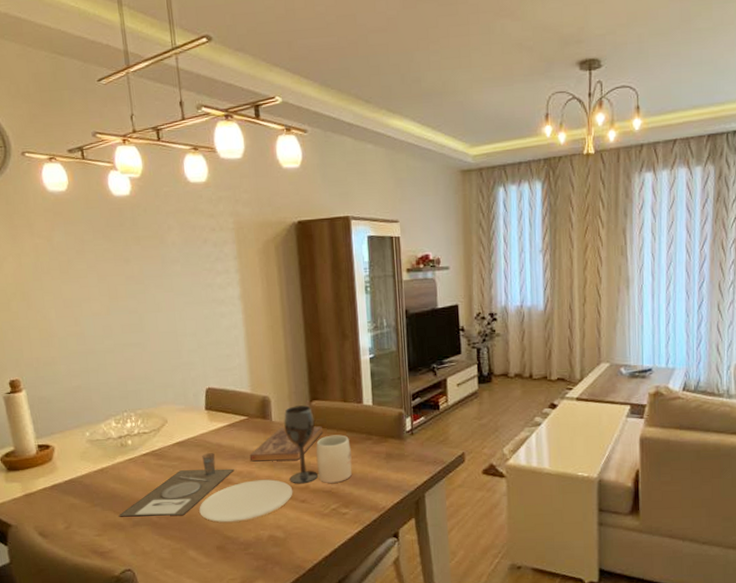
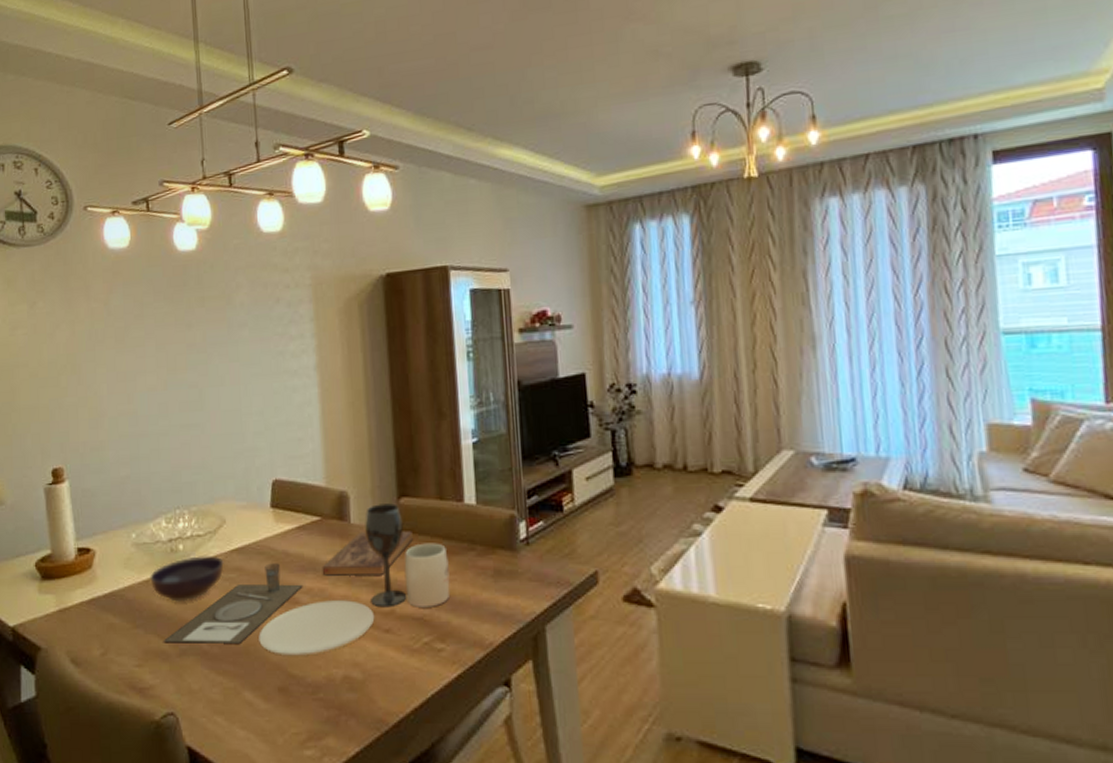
bowl: none [104,448,168,485] -> present [150,556,224,602]

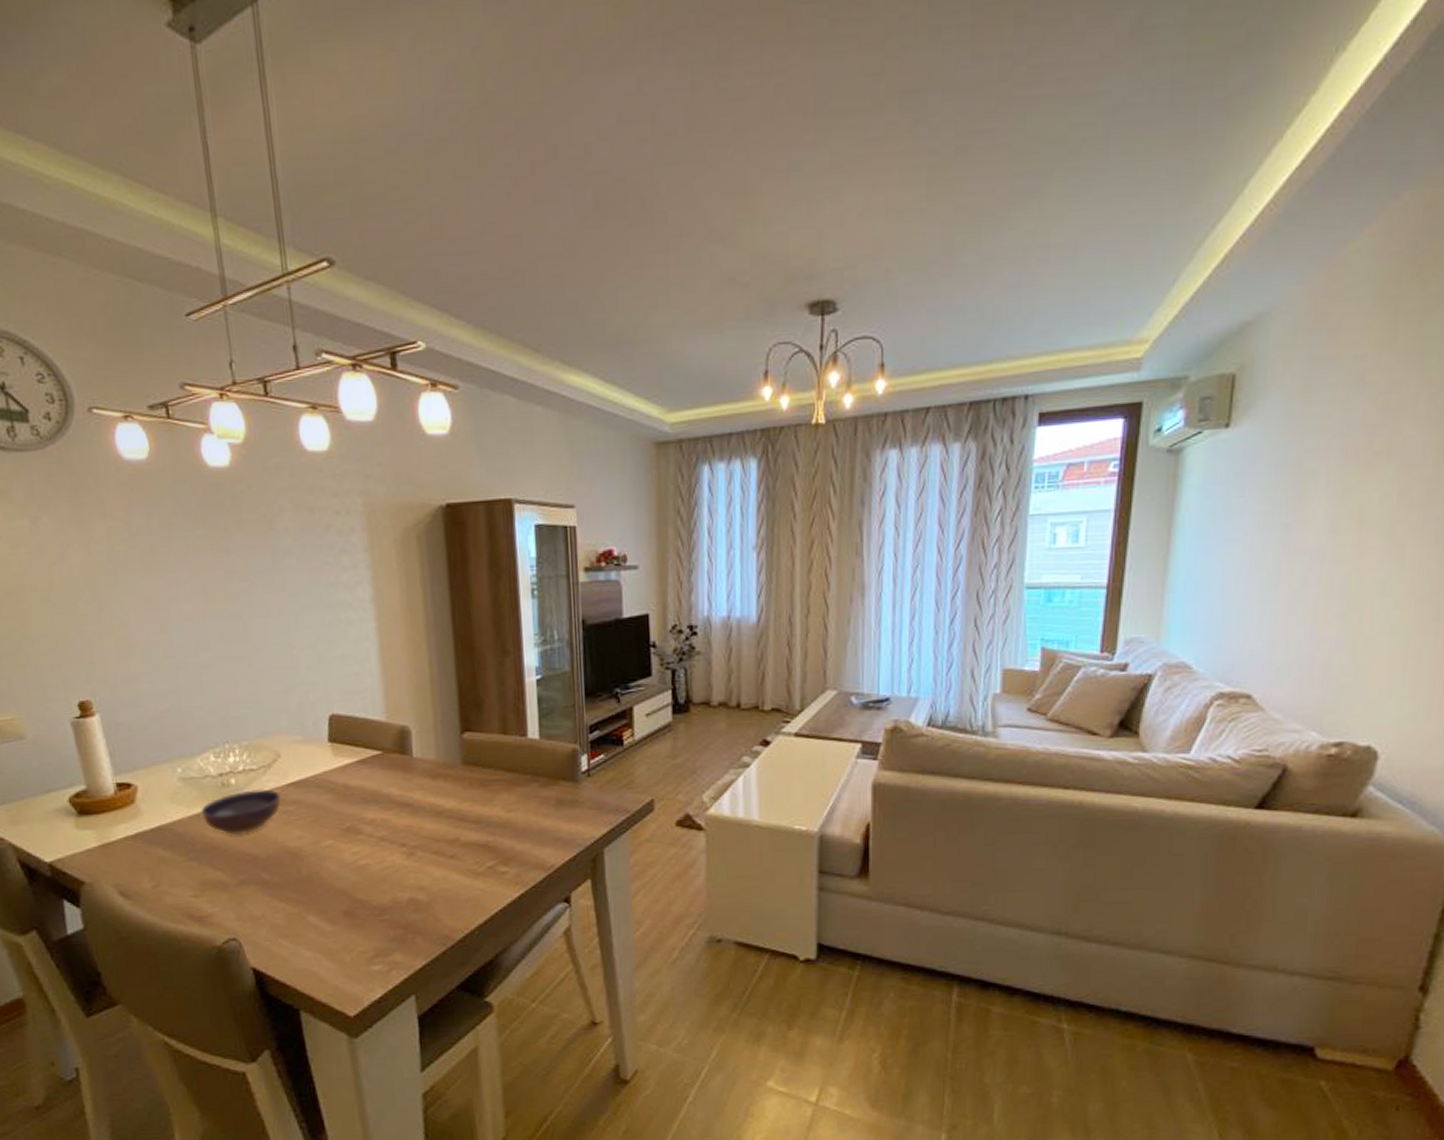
place setting: present [163,563,303,643] -> none [219,796,366,874]
plate: present [258,600,375,657] -> none [321,830,439,883]
bible: present [322,531,413,576] -> none [384,764,476,807]
wine glass: present [364,503,407,606] -> none [426,738,471,835]
mug: present [404,543,451,607] -> none [467,775,514,835]

